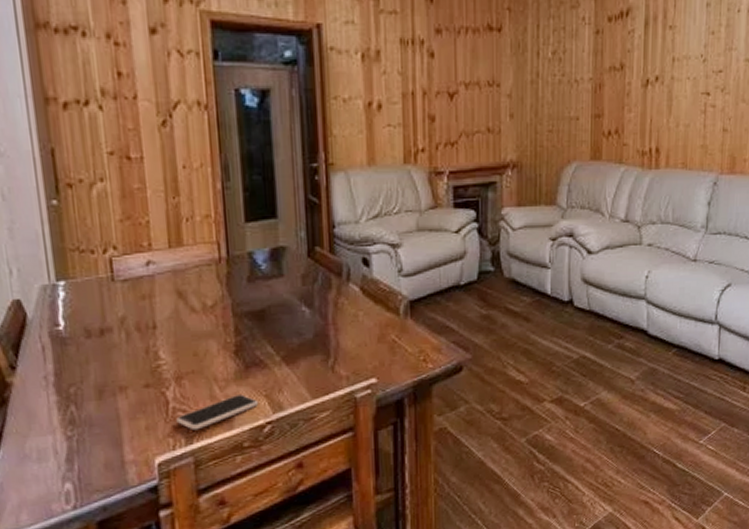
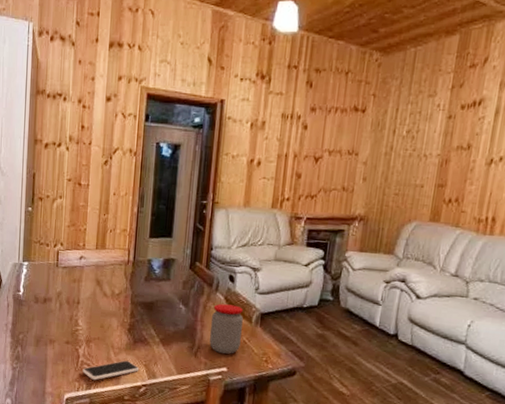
jar: none [347,296,389,361] -> present [209,303,243,354]

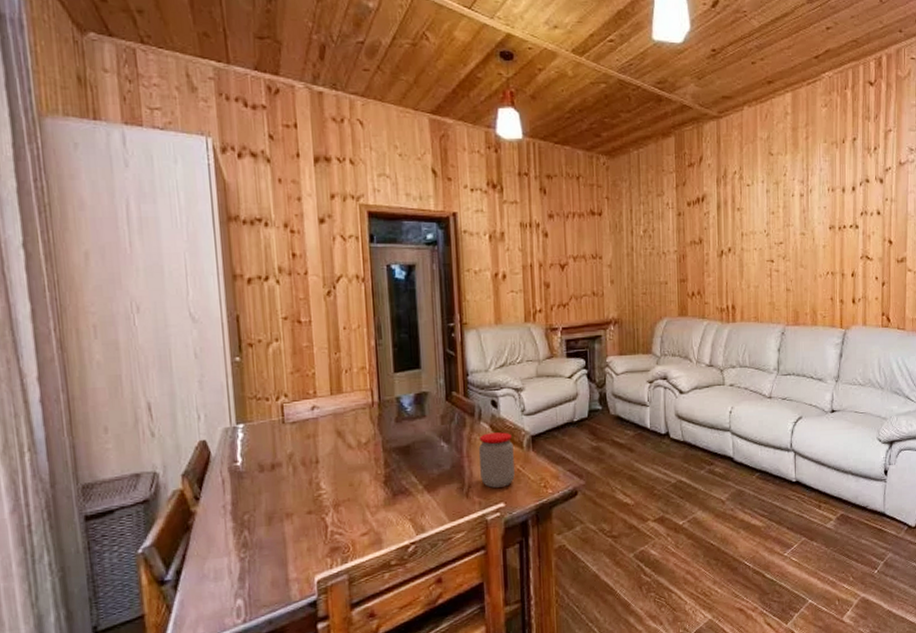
smartphone: present [82,360,140,381] -> none [334,519,405,551]

